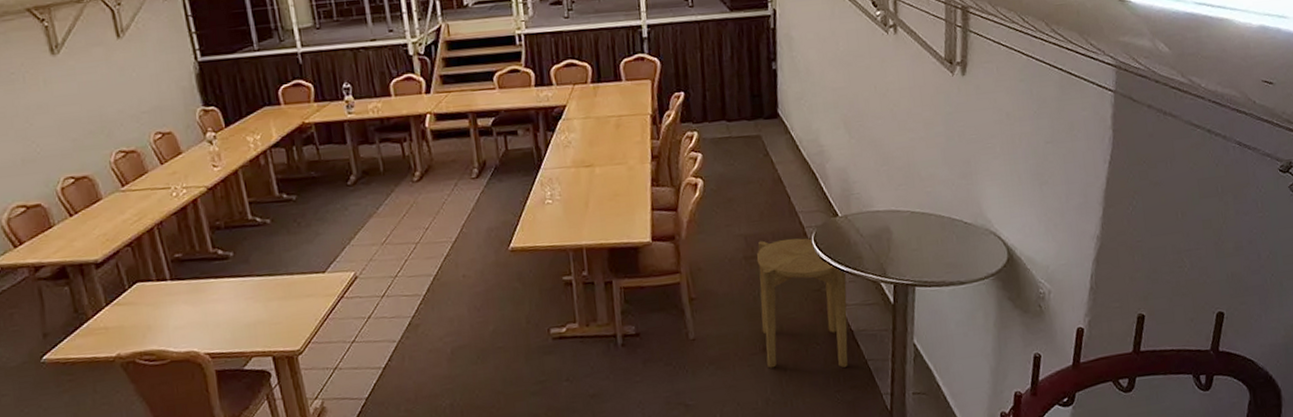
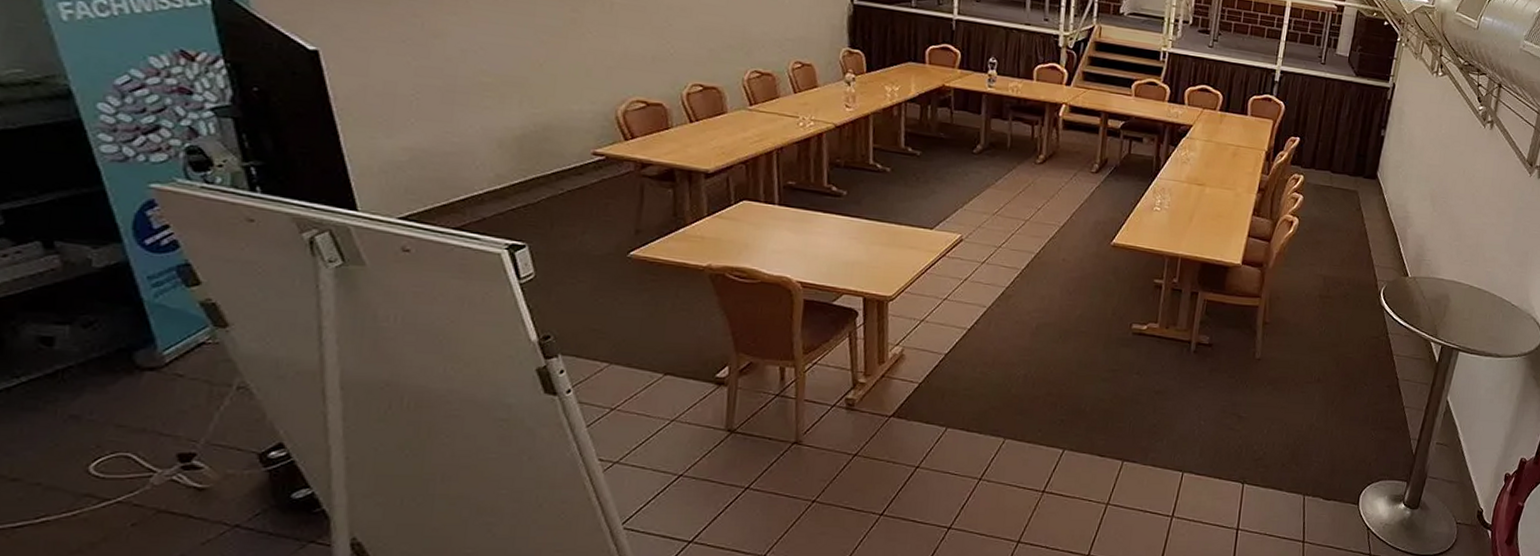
side table: present [756,238,848,368] -> none [1318,284,1404,409]

